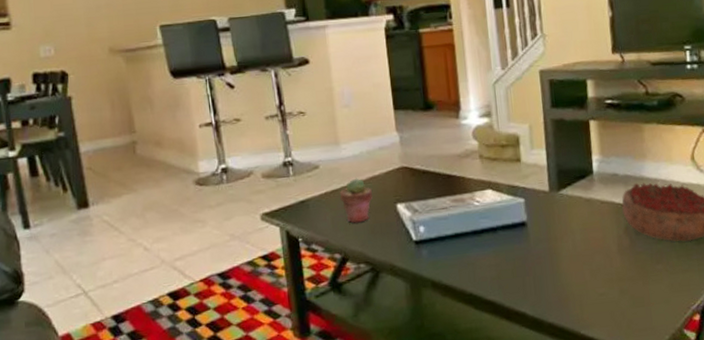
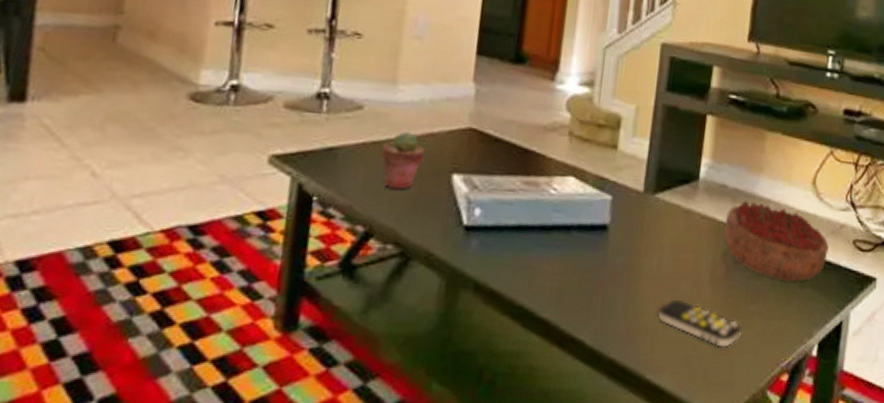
remote control: none [581,270,654,302] -> present [657,300,742,348]

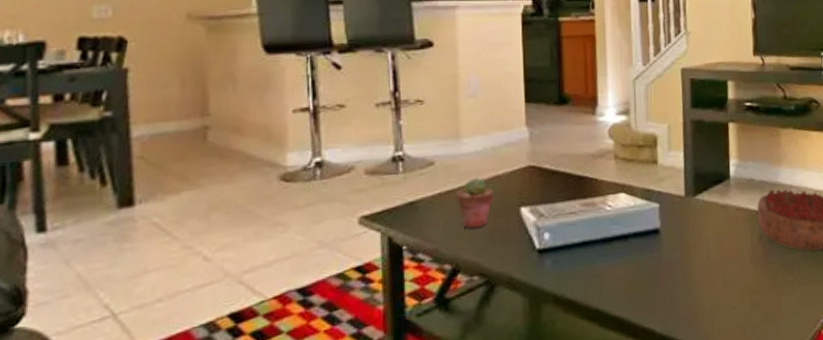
remote control: present [657,300,742,348] -> none [712,281,785,316]

